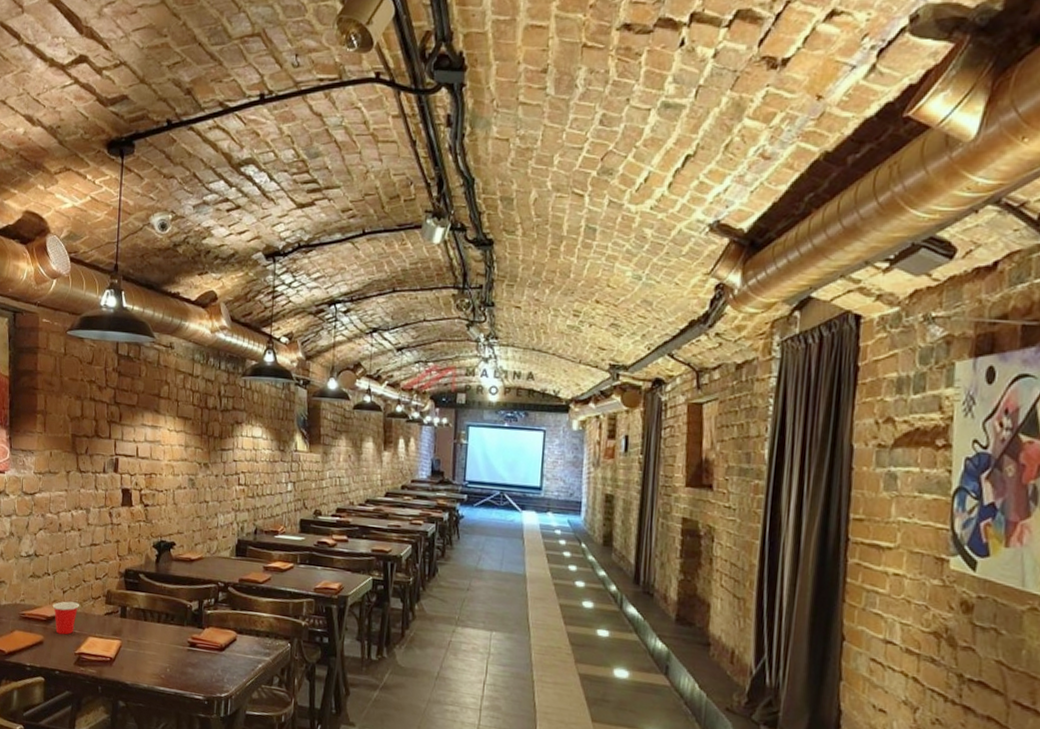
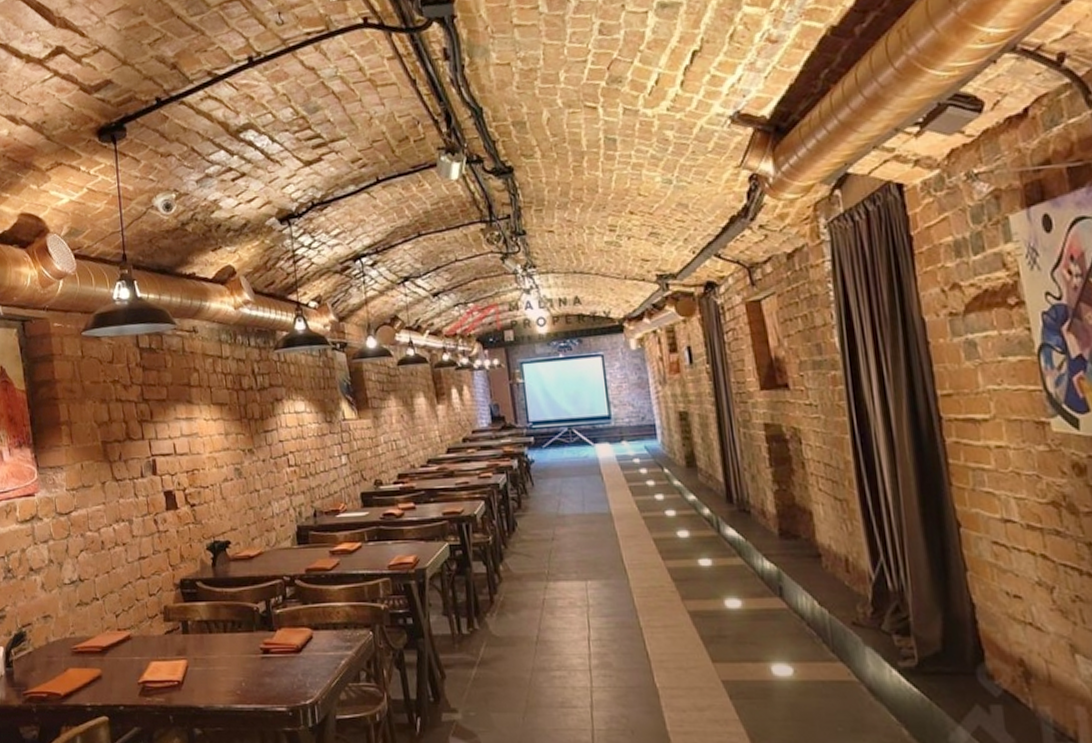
cup: present [52,601,80,635] -> none [106,625,137,664]

